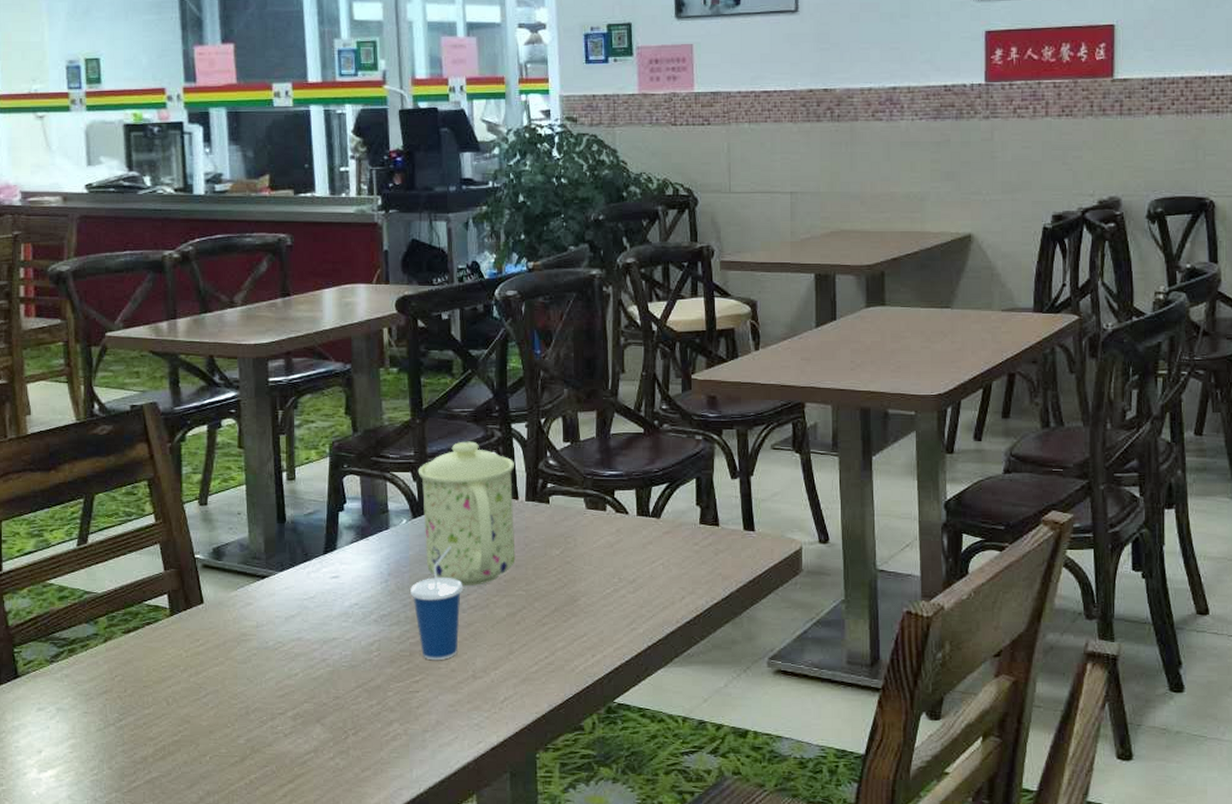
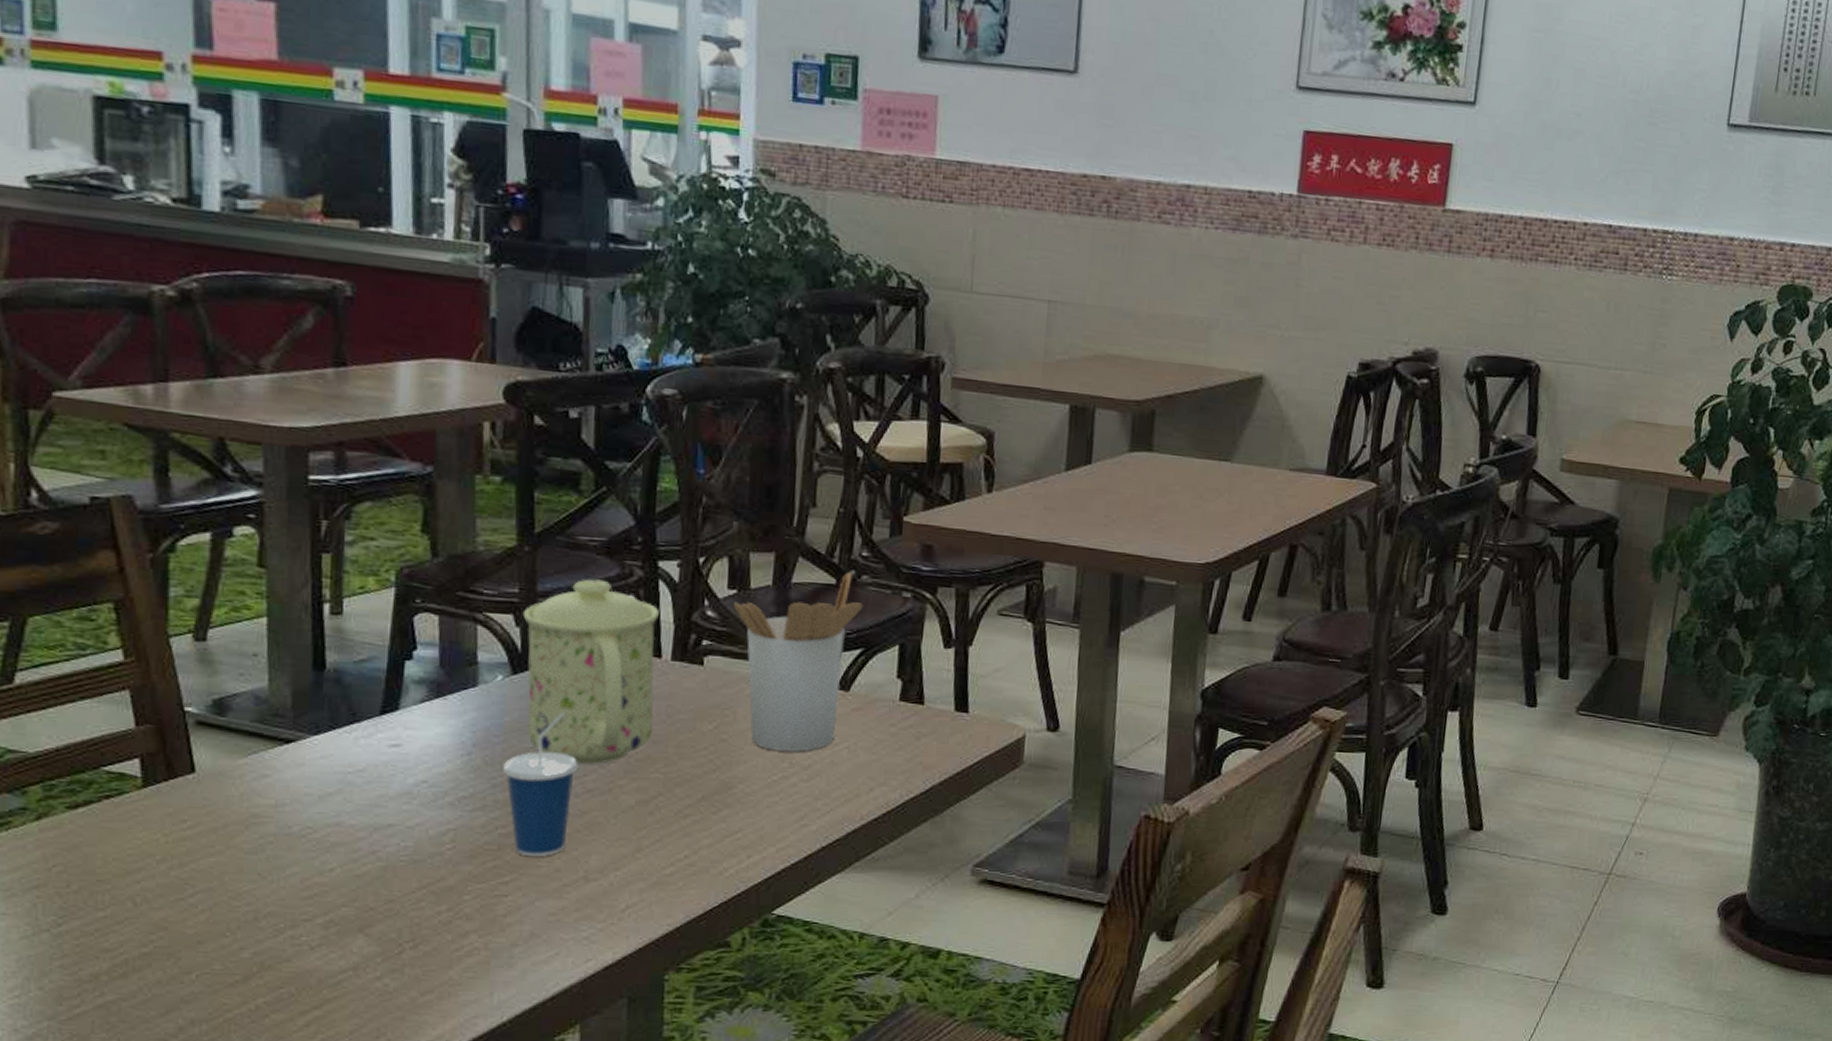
utensil holder: none [568,421,666,570] -> present [733,571,863,753]

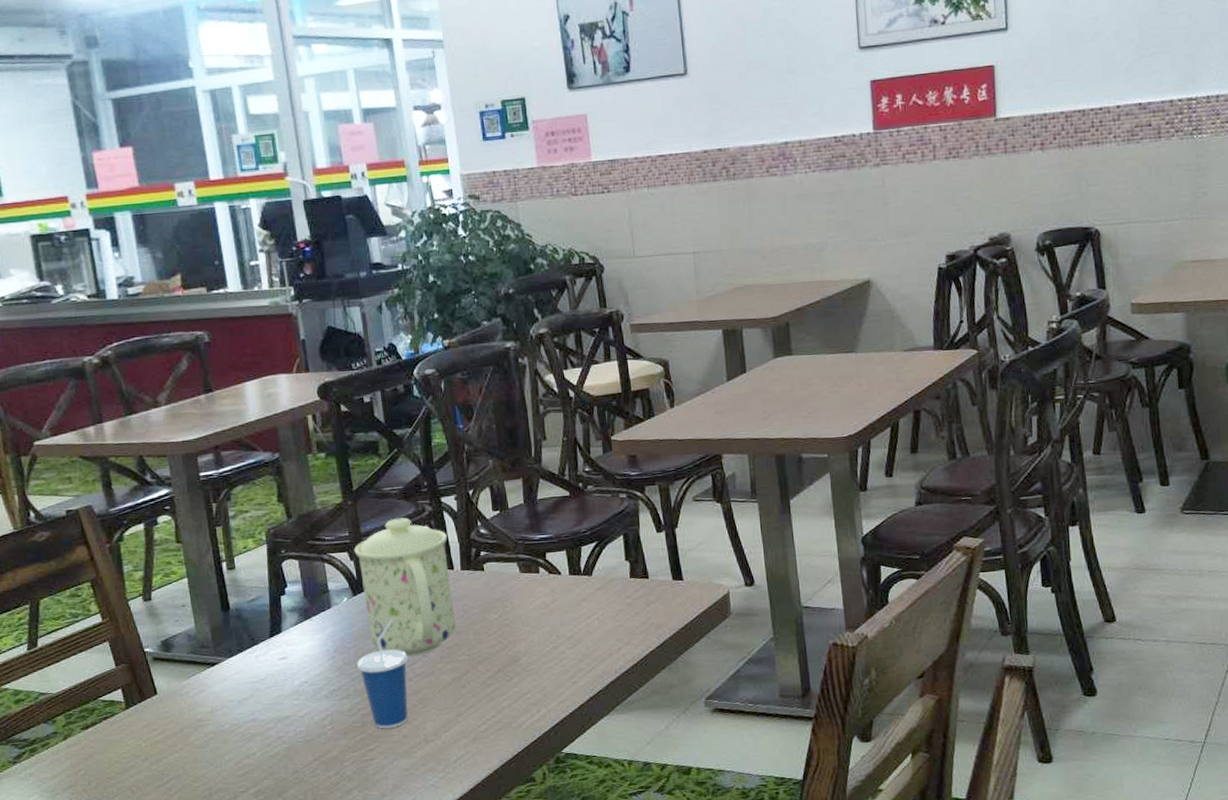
utensil holder: present [733,571,863,753] -> none [498,484,592,629]

